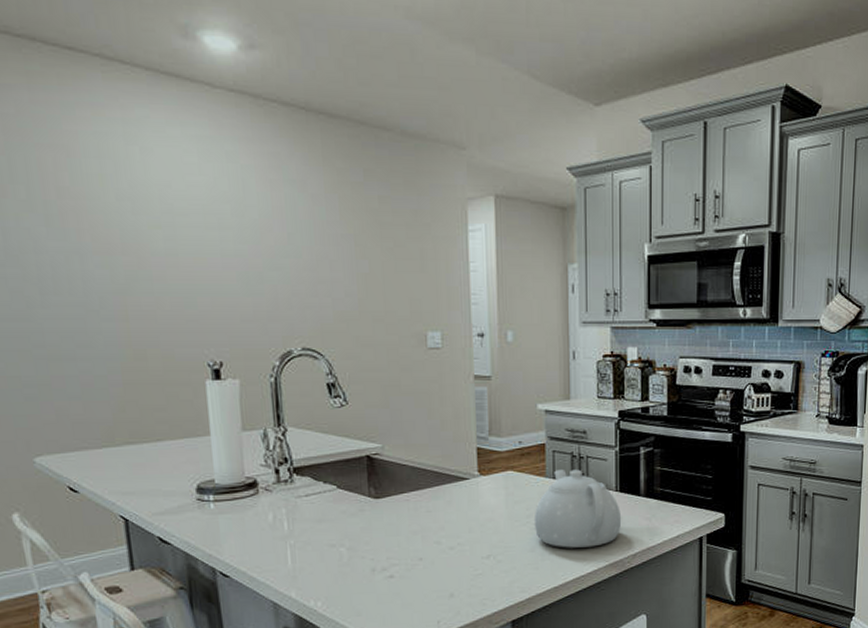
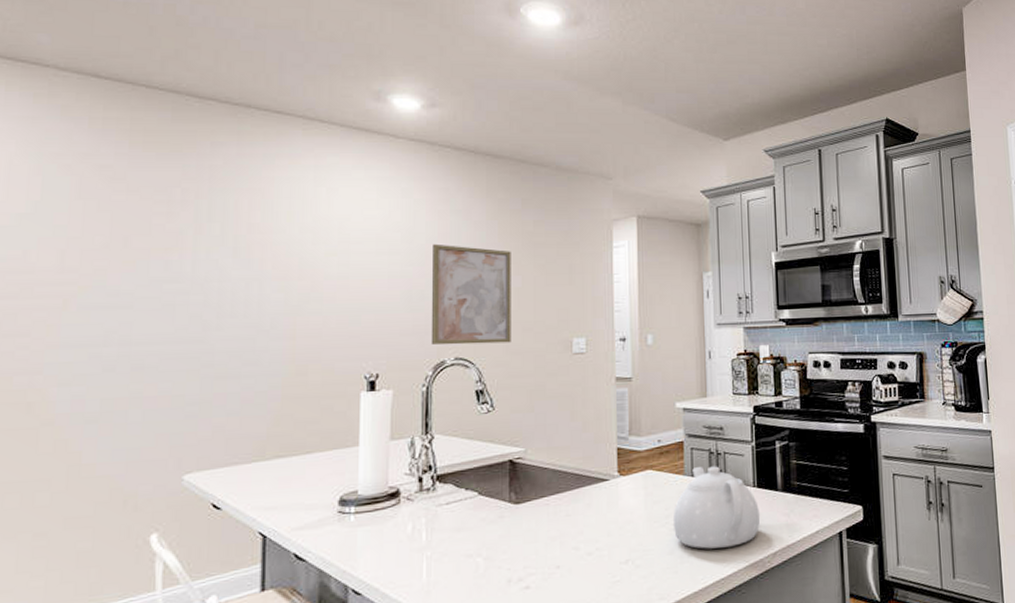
wall art: none [267,219,361,334] -> present [430,243,511,345]

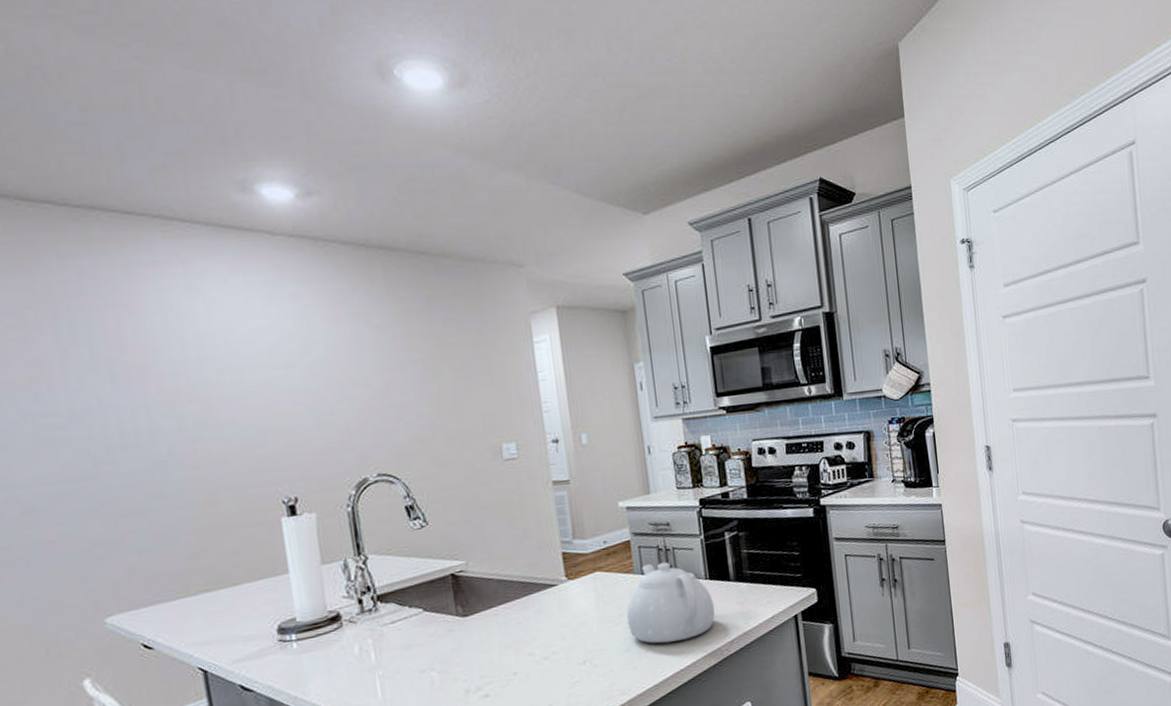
wall art: present [430,243,511,345] -> none [334,352,436,462]

